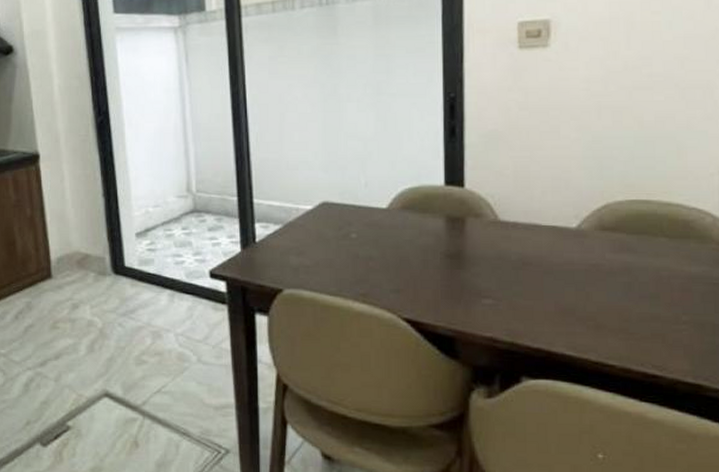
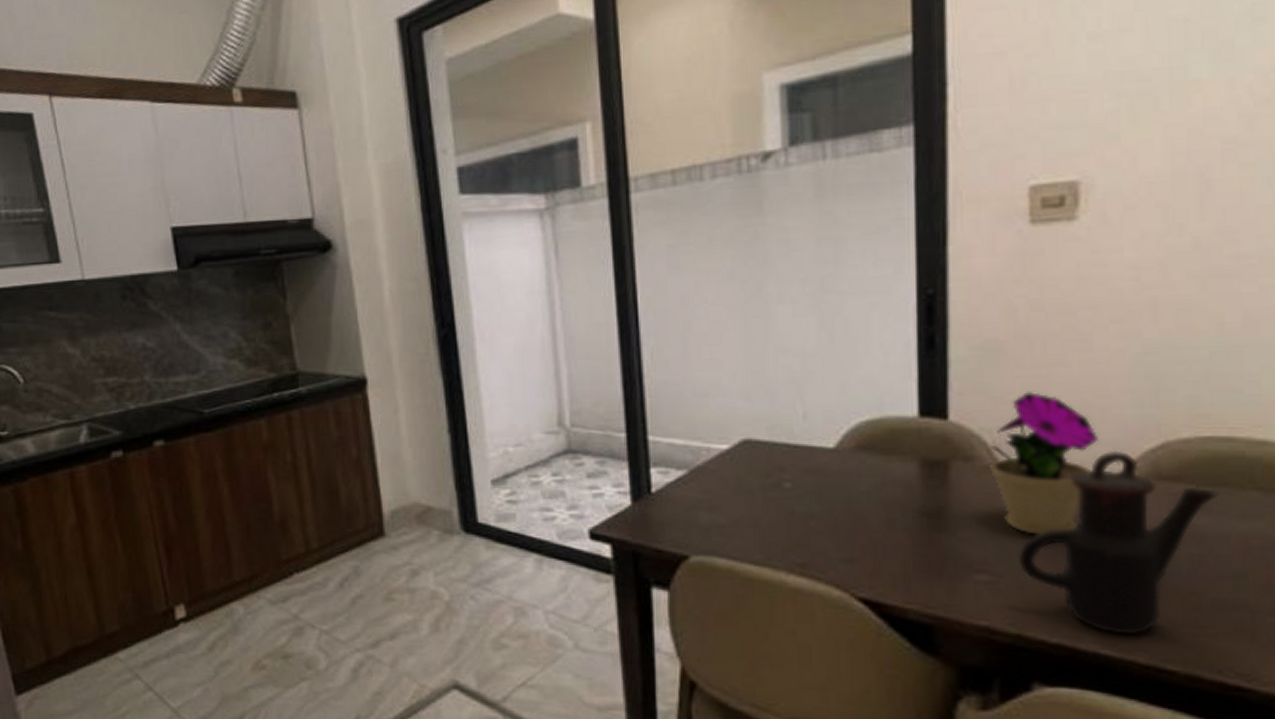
flower pot: none [492,168,563,270] -> present [990,392,1098,535]
teapot: none [512,209,641,341] -> present [1019,450,1219,636]

